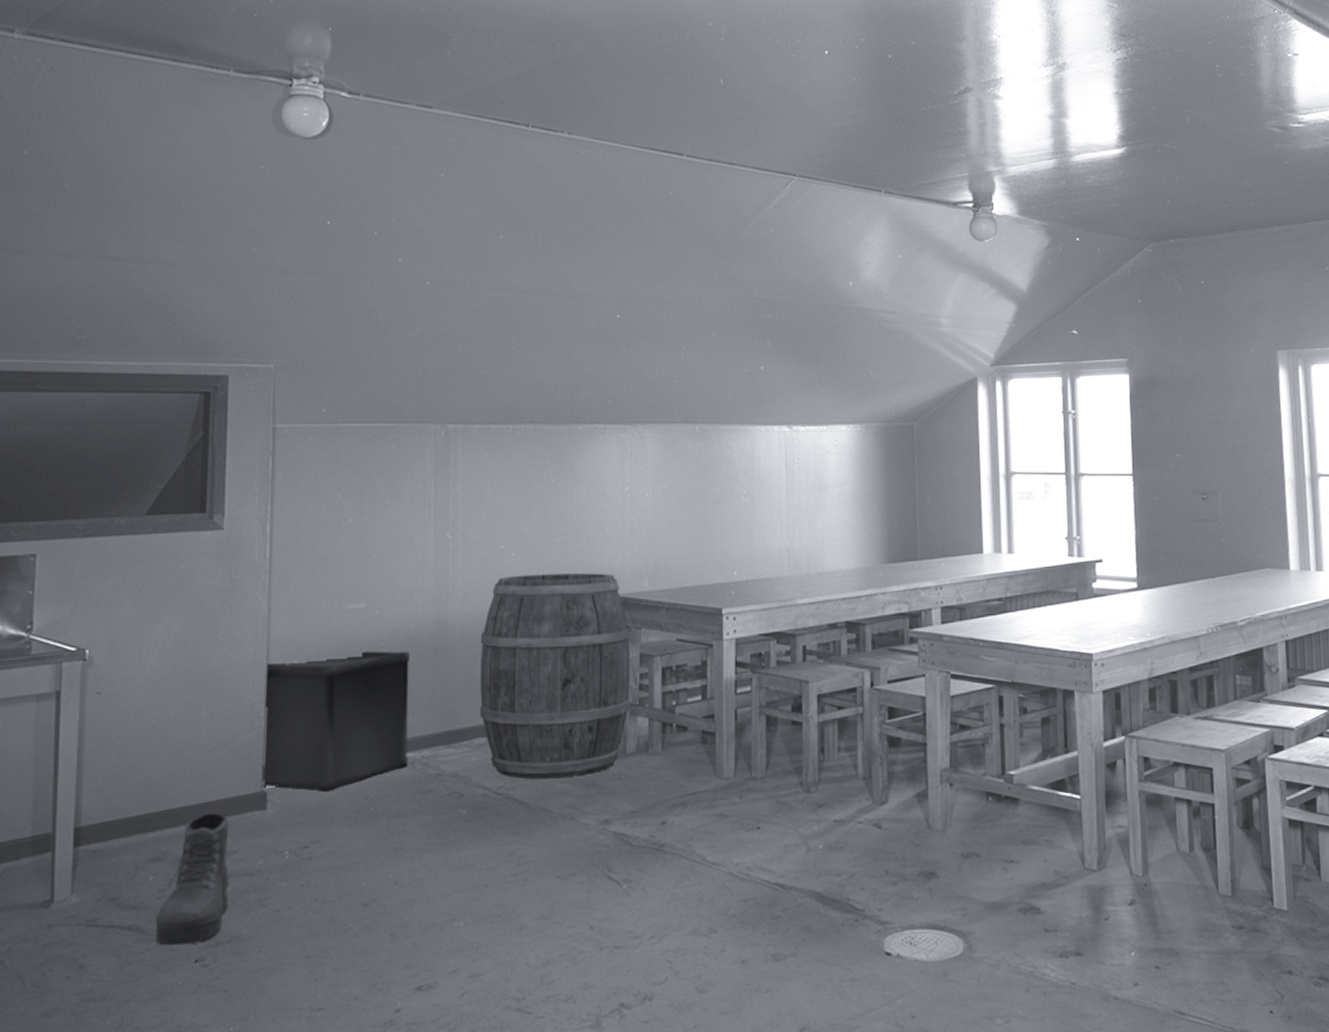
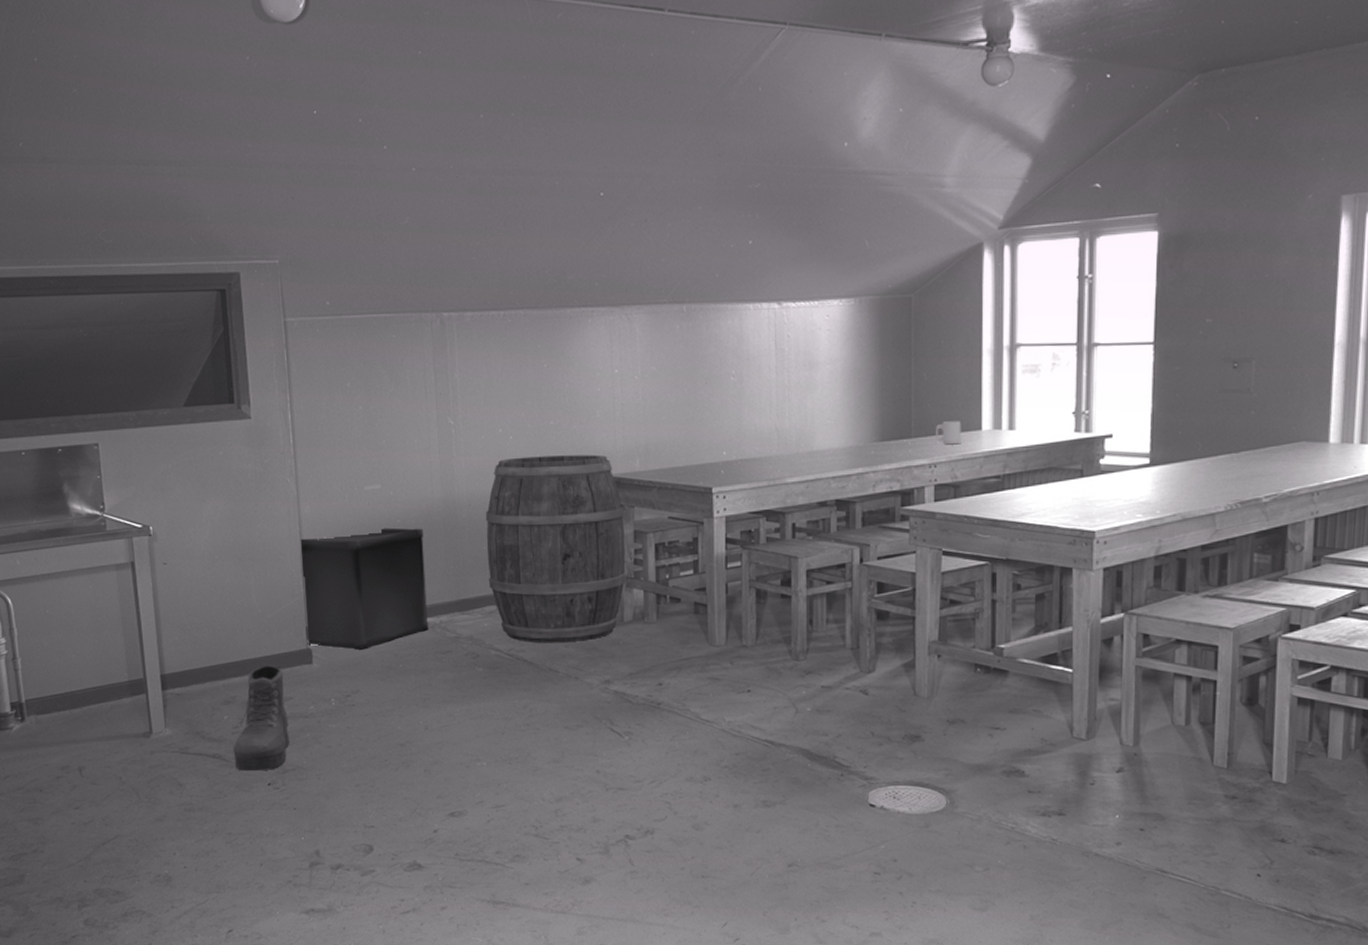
mug: none [939,544,965,568] -> present [935,421,962,445]

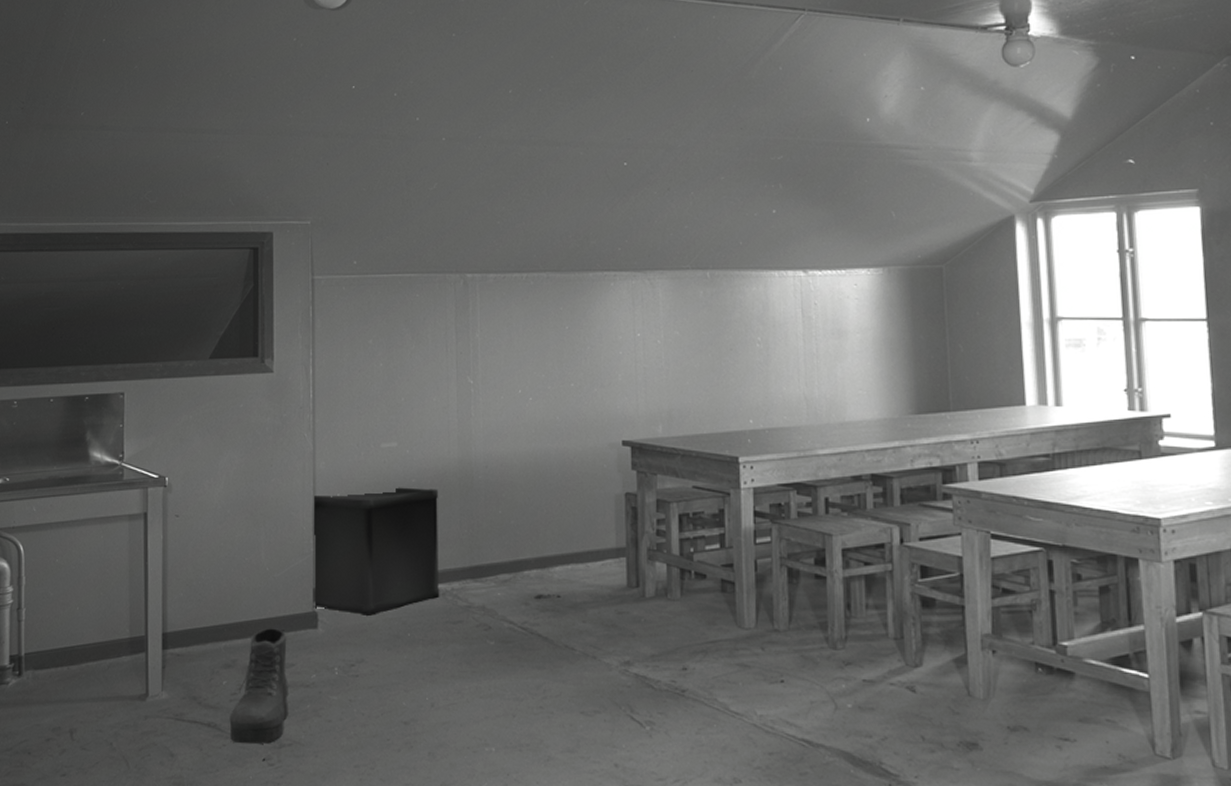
barrel: present [485,454,626,643] -> none [502,418,648,618]
mug: present [935,421,962,445] -> none [975,395,1005,420]

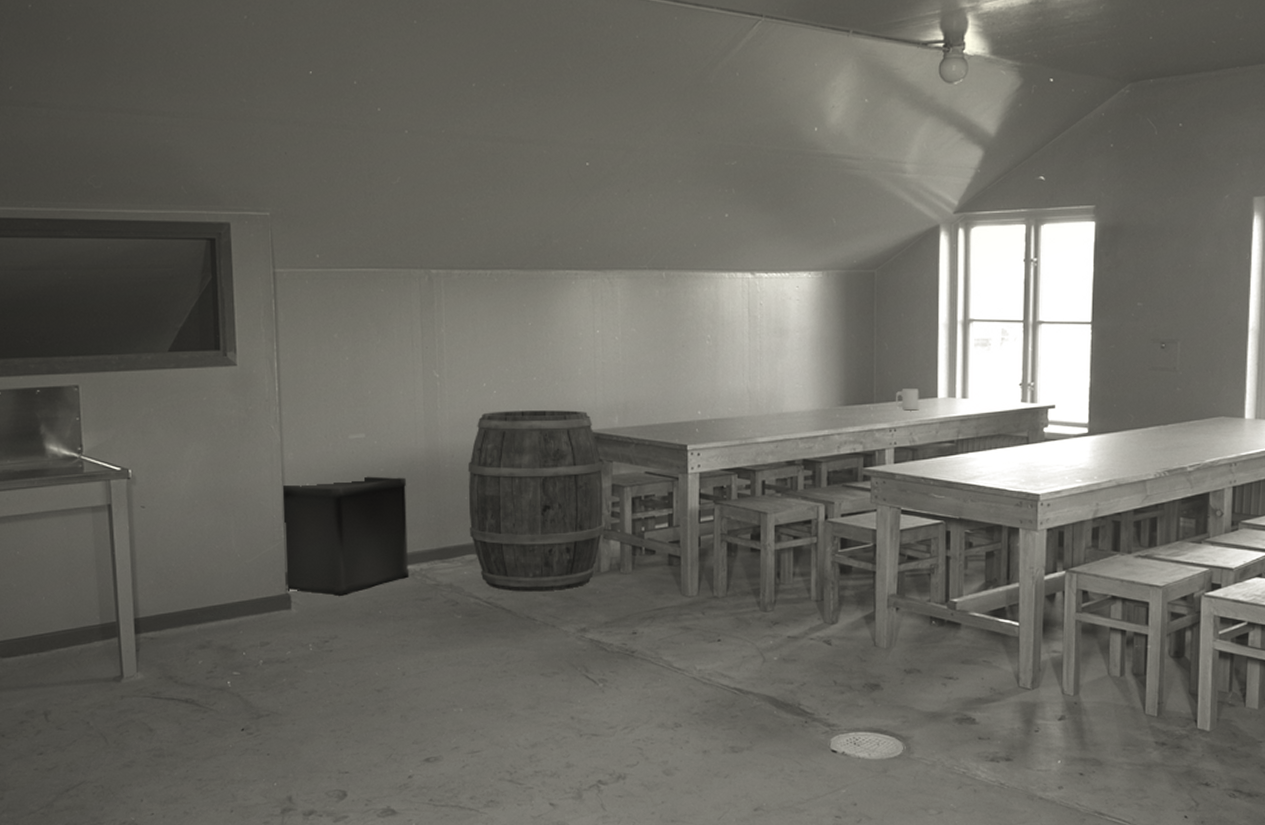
boot: present [229,627,288,745] -> none [206,609,265,717]
barrel: none [502,418,648,618] -> present [467,410,603,592]
mug: none [975,395,1005,420] -> present [895,389,919,411]

